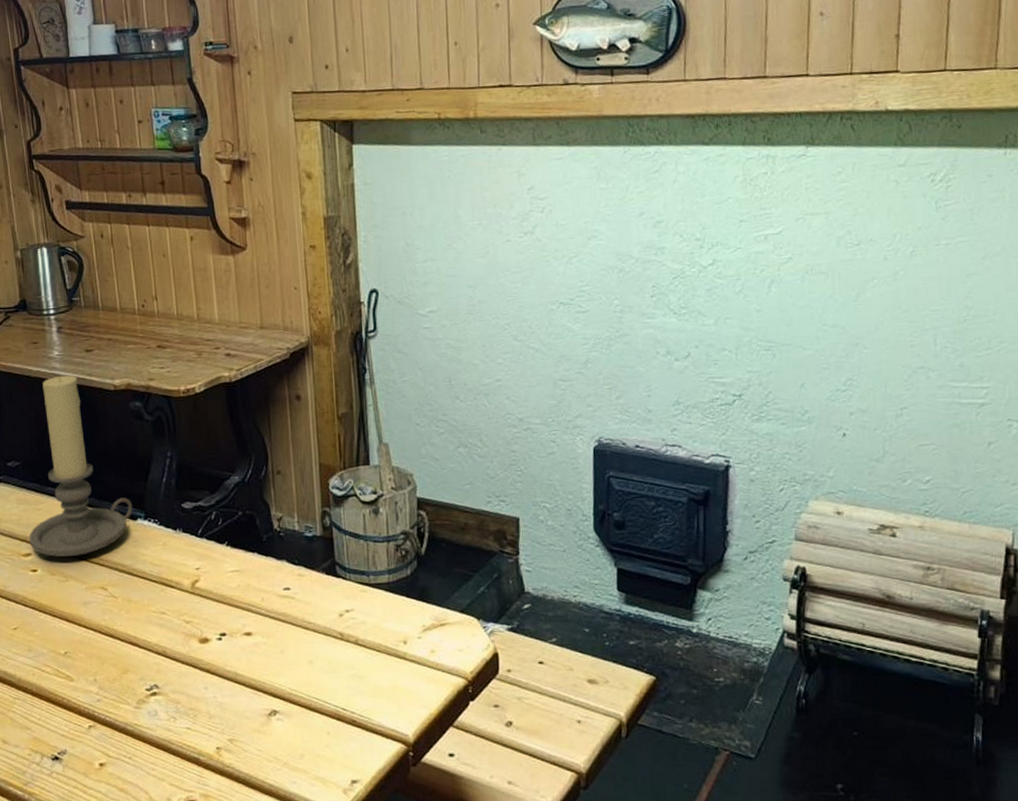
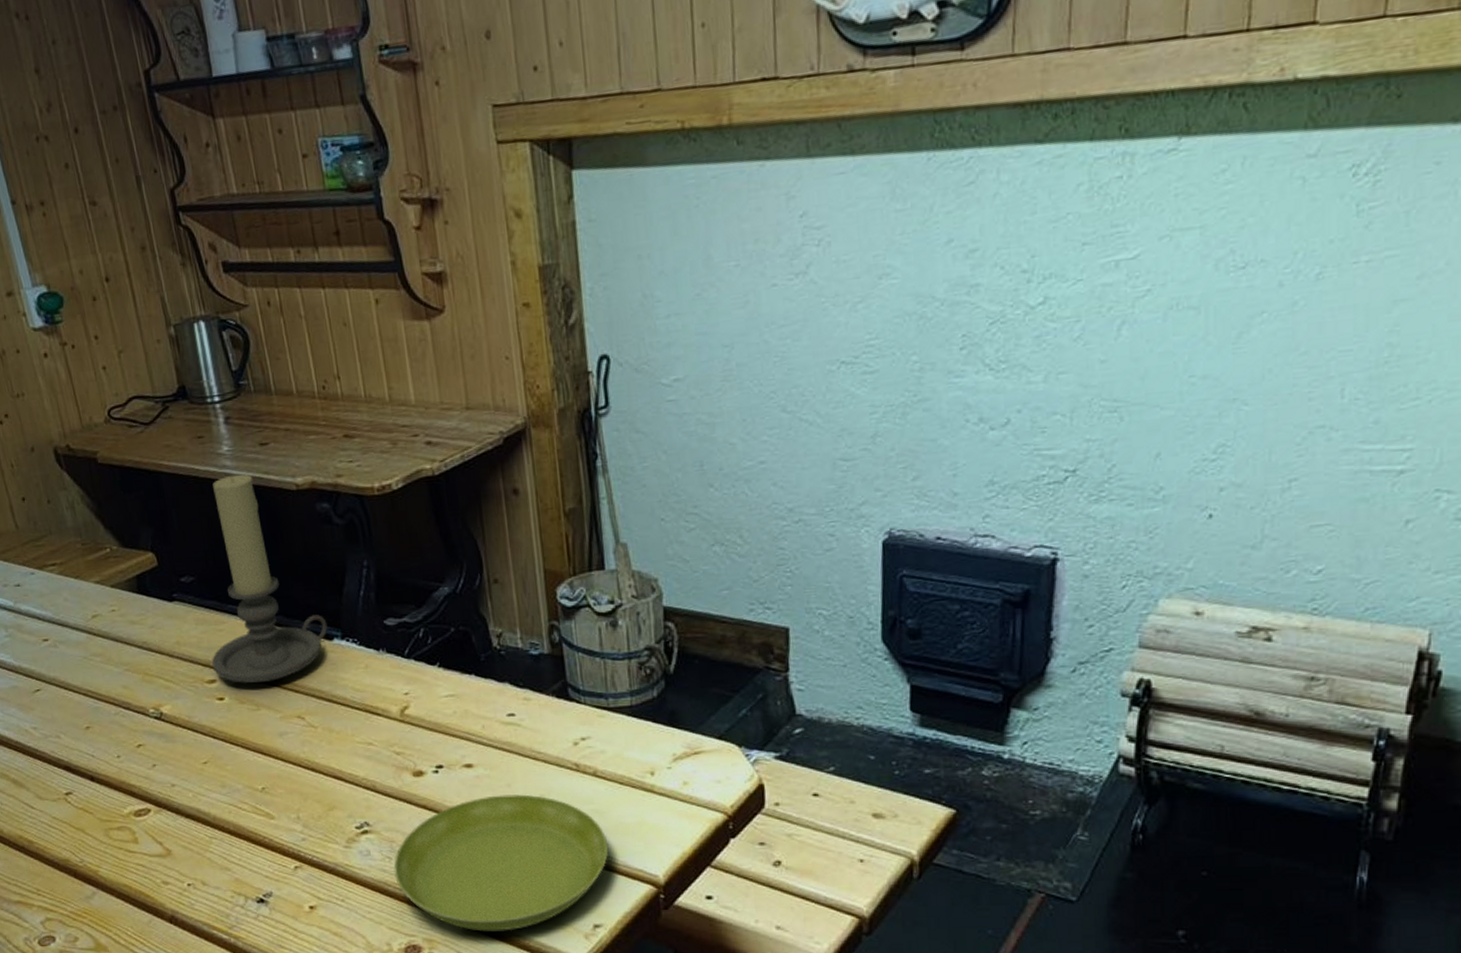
saucer: none [177,660,366,787] -> present [393,794,609,932]

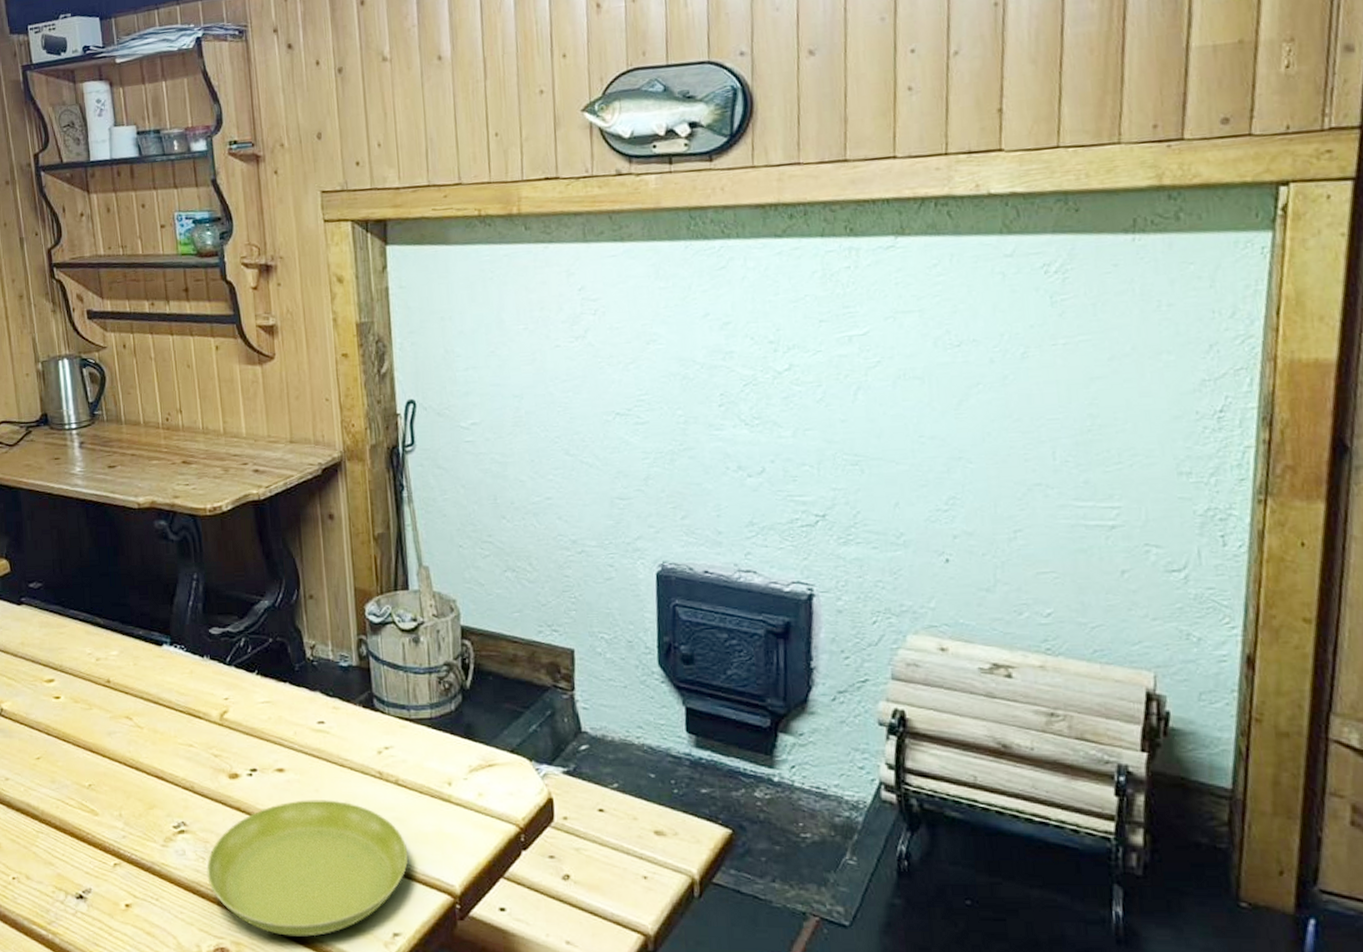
candle holder: present [211,474,328,683] -> none [51,492,158,683]

